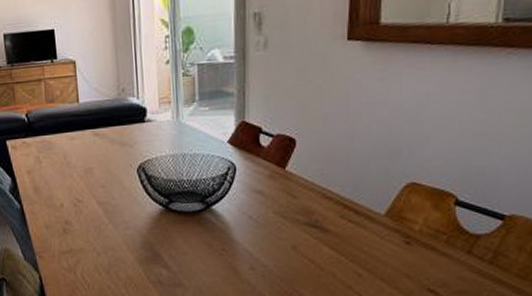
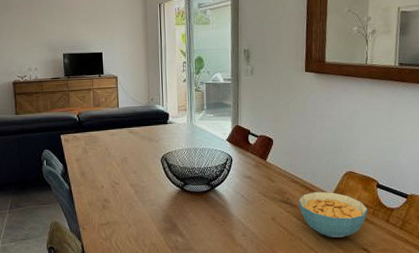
cereal bowl: none [331,211,439,274] -> present [298,191,368,238]

